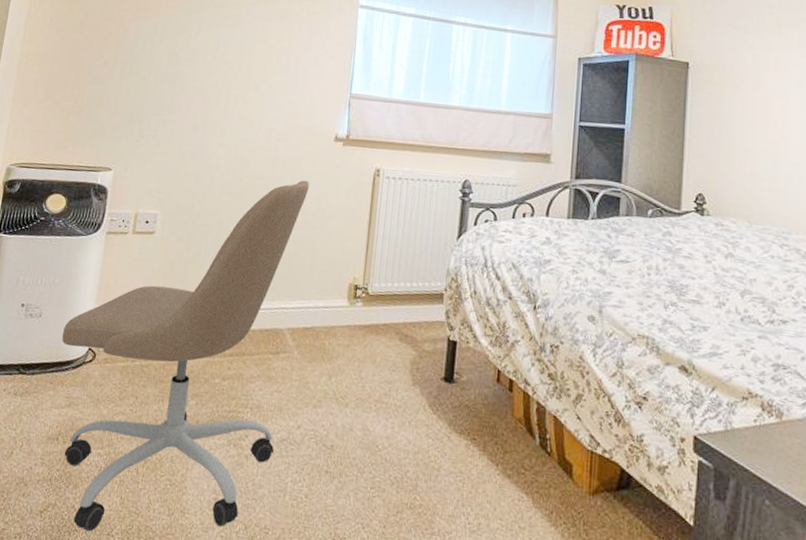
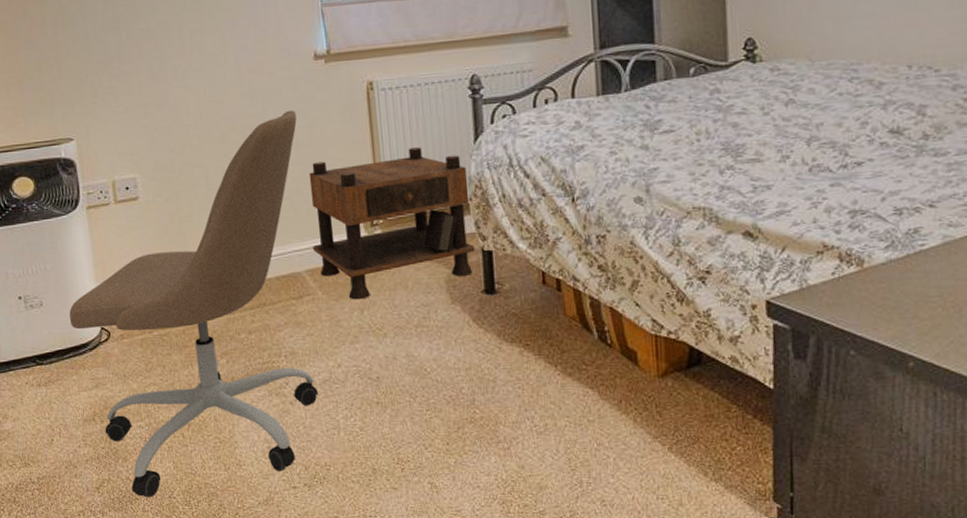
nightstand: none [298,230,447,366] -> present [309,147,475,300]

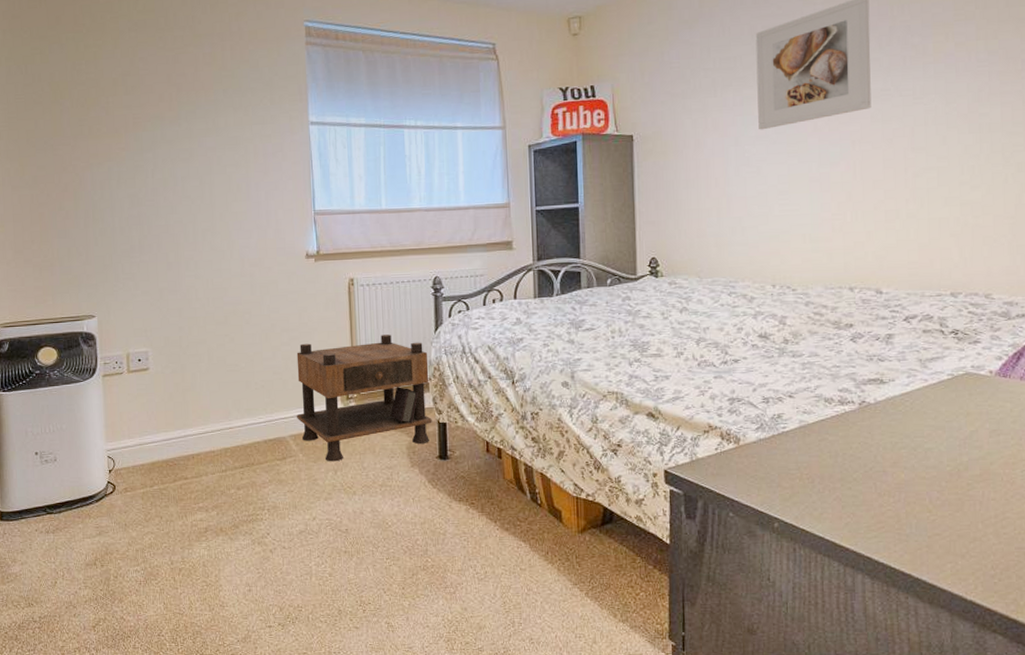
office chair: present [69,110,318,498] -> none [80,299,295,636]

